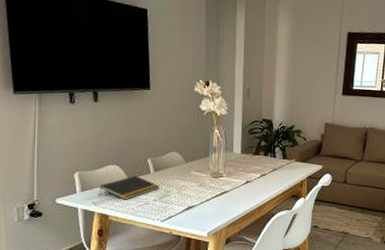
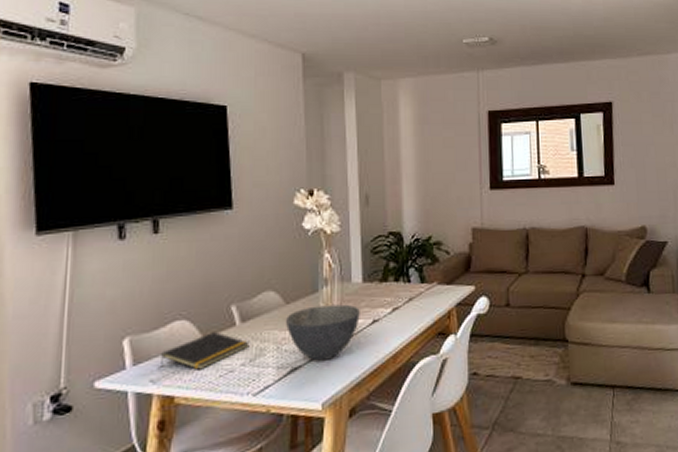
bowl: none [184,166,238,204] -> present [285,304,360,361]

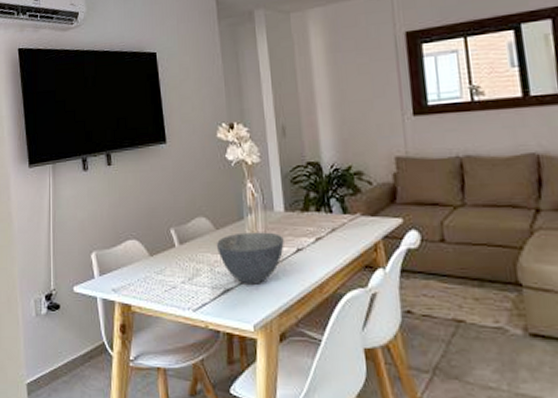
notepad: present [161,332,250,370] -> none [119,252,188,284]

